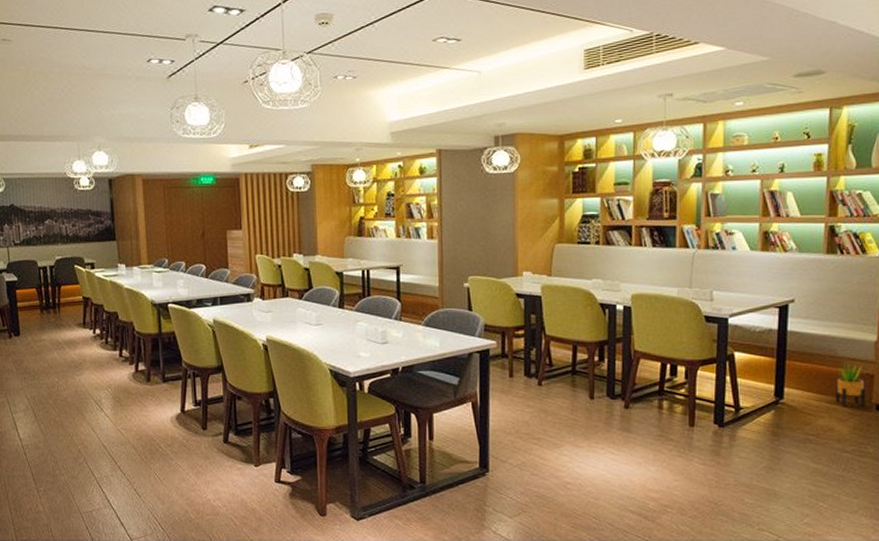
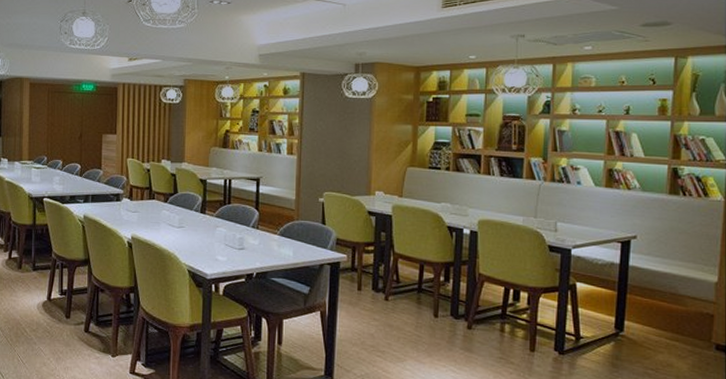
potted plant: present [836,363,866,407] -> none [676,301,706,346]

